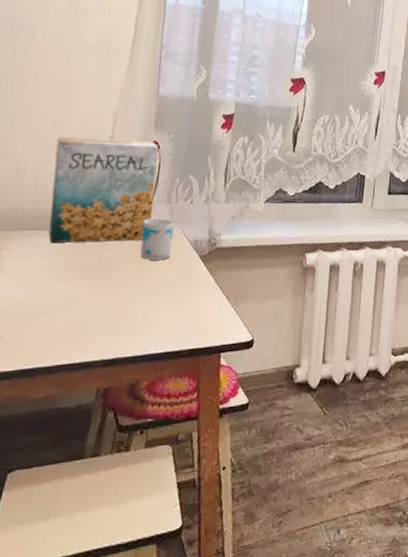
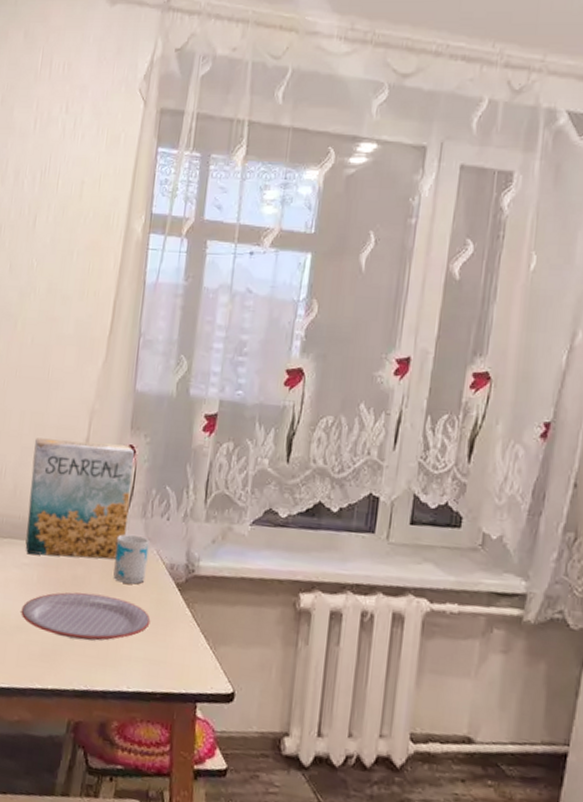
plate: none [45,272,177,315] -> present [21,592,151,641]

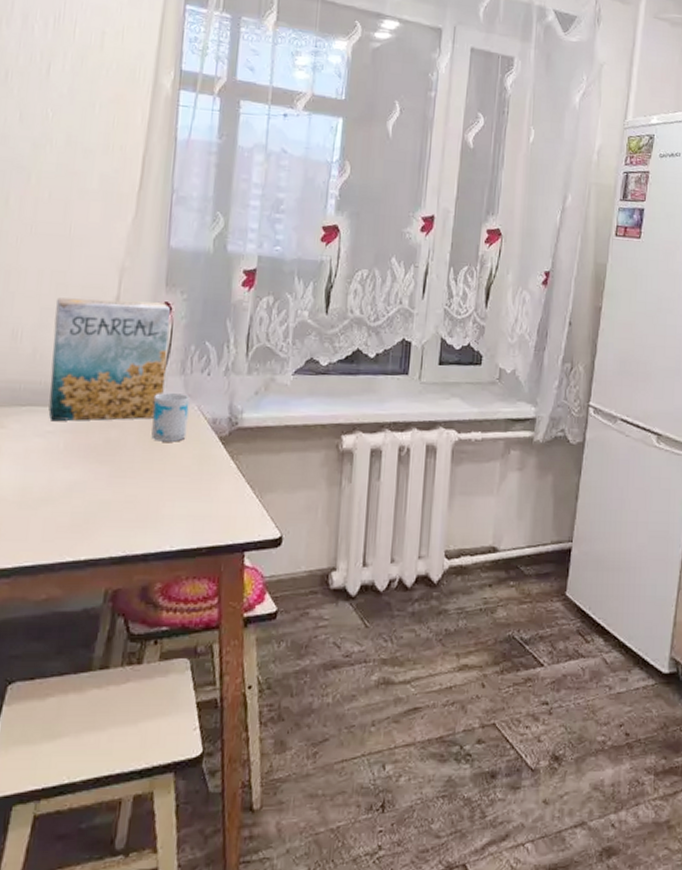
plate: present [21,592,151,641] -> none [45,455,194,505]

